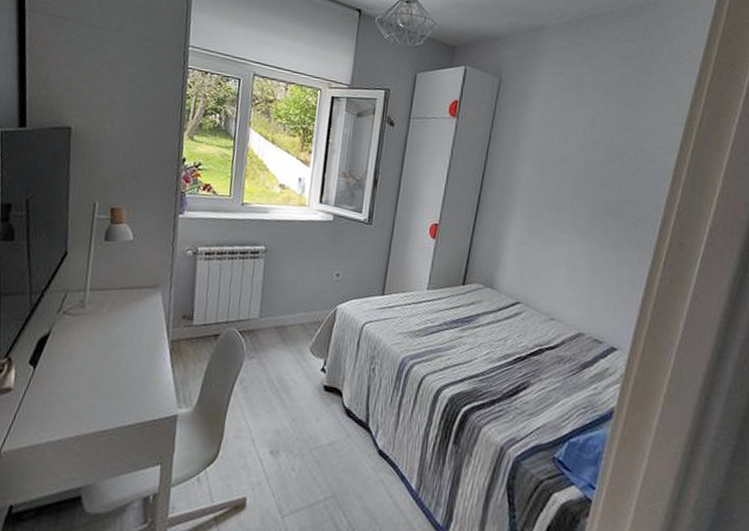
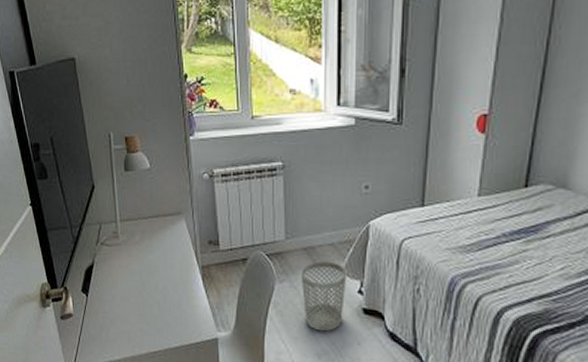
wastebasket: none [269,339,313,408] -> present [301,260,347,332]

